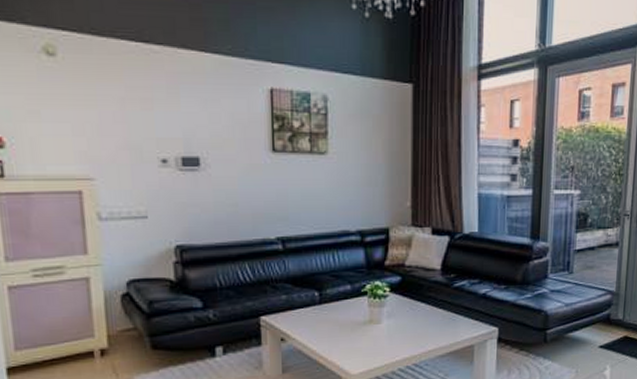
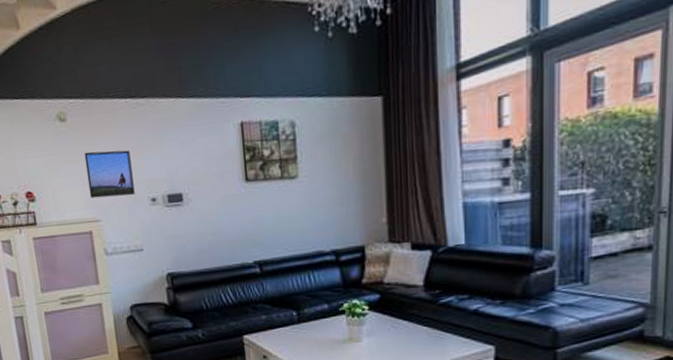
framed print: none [77,96,141,154] -> present [84,150,135,199]

